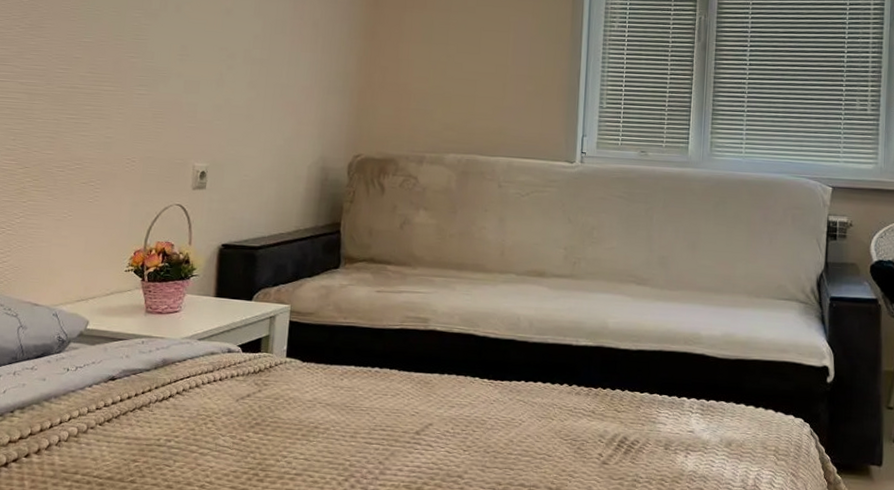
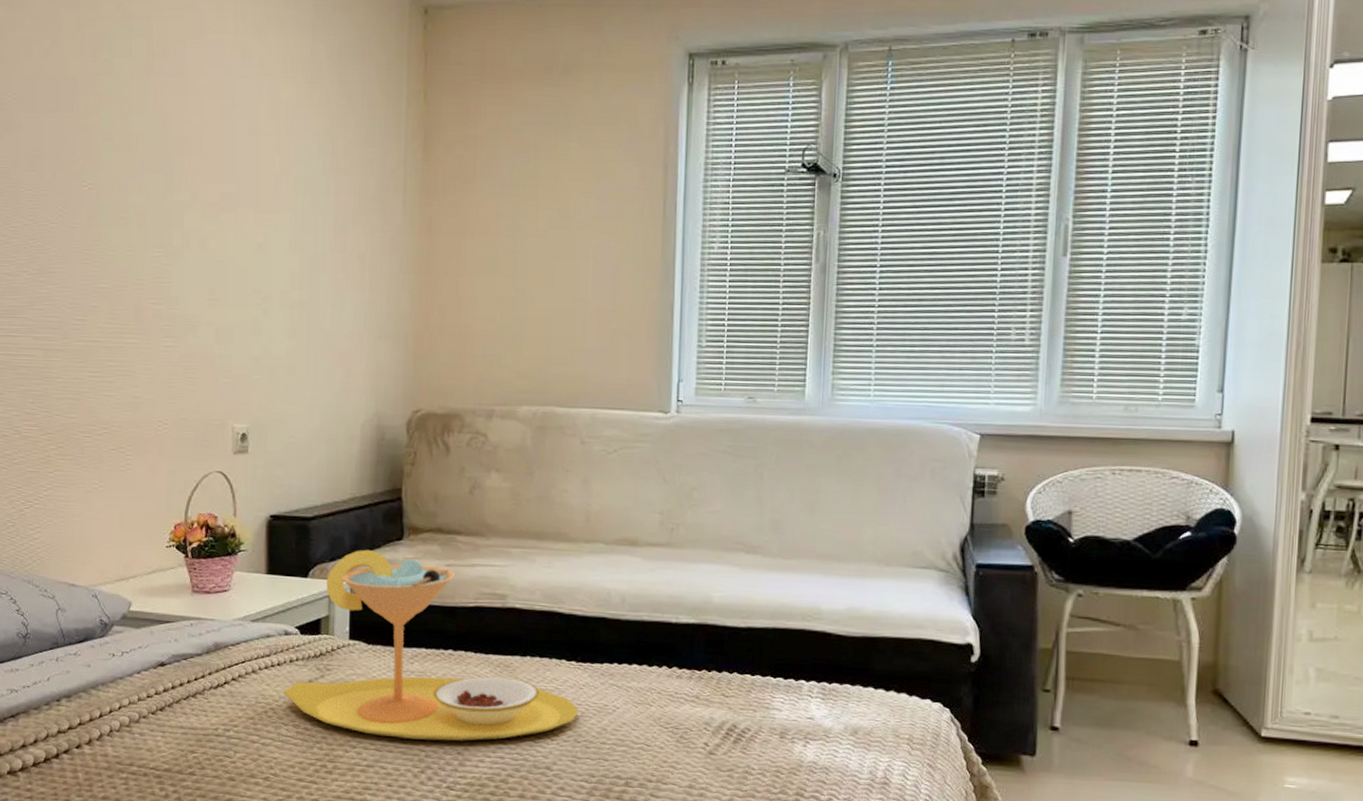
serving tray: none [223,276,489,452] -> present [284,549,579,741]

